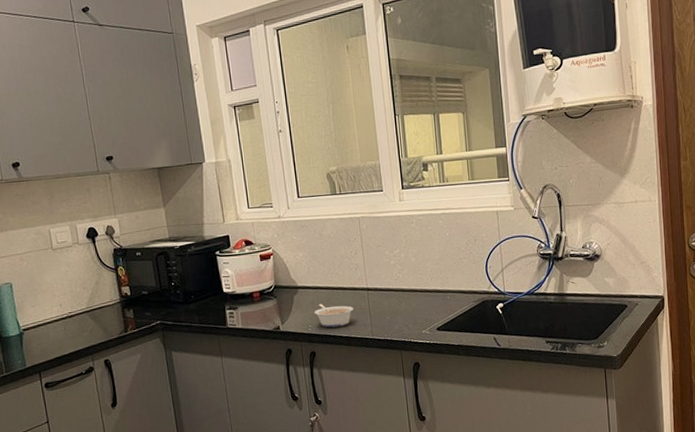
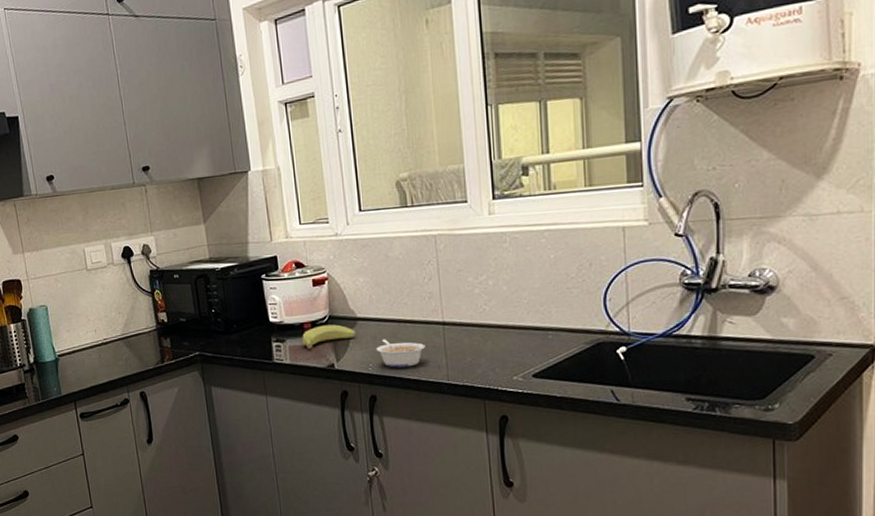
banana: none [252,292,298,315] -> present [302,324,357,349]

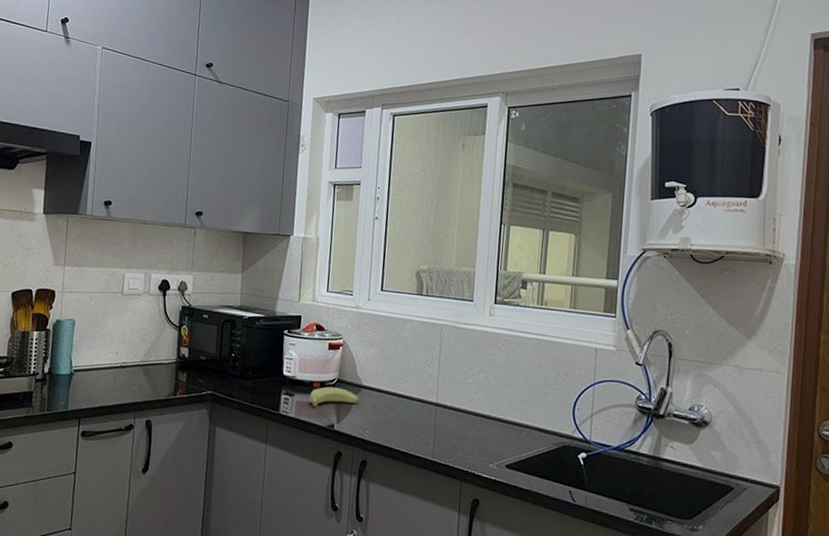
legume: present [376,339,426,368] -> none [374,409,418,440]

